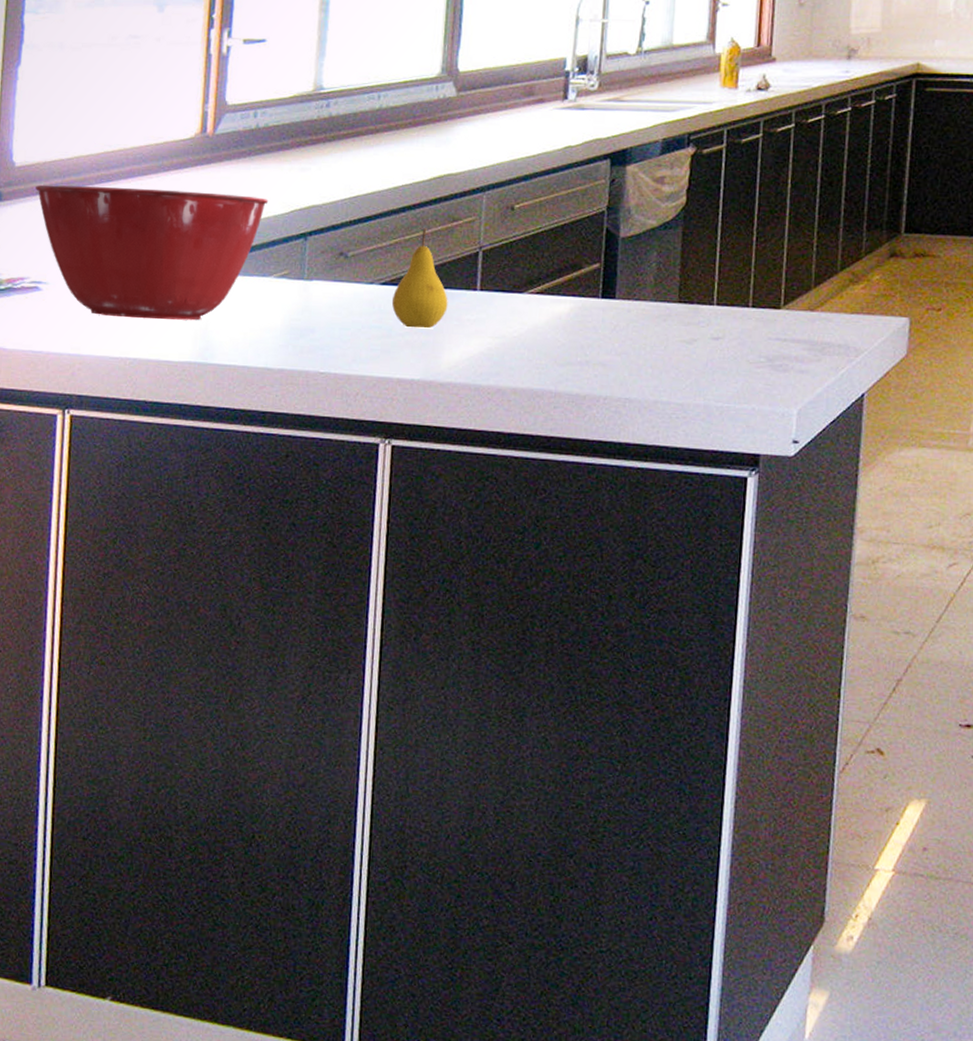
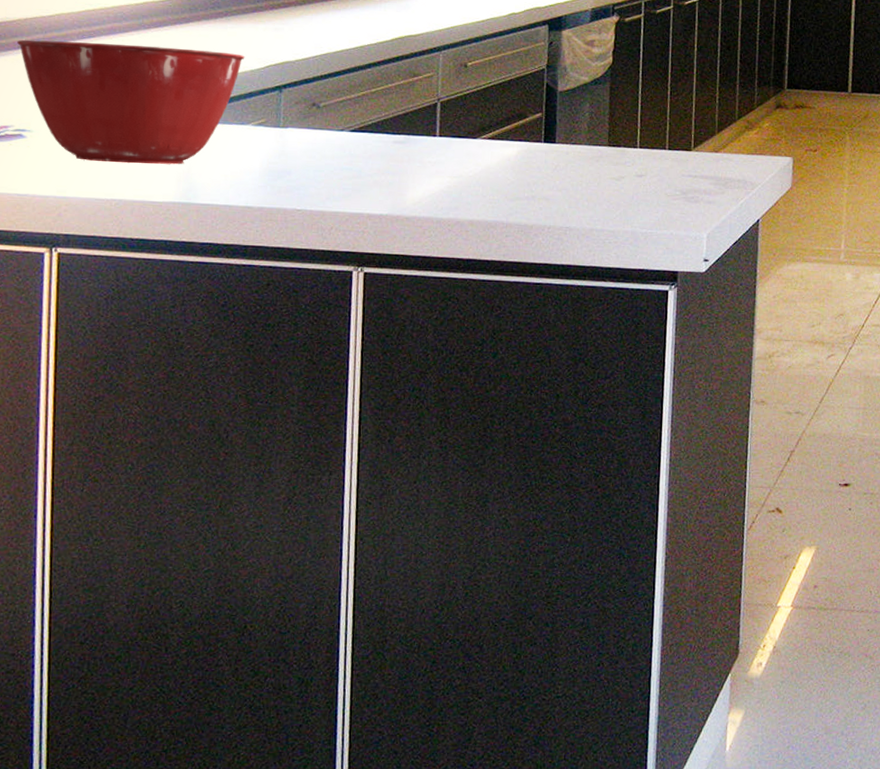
fruit: present [391,227,448,329] -> none [360,81,411,170]

